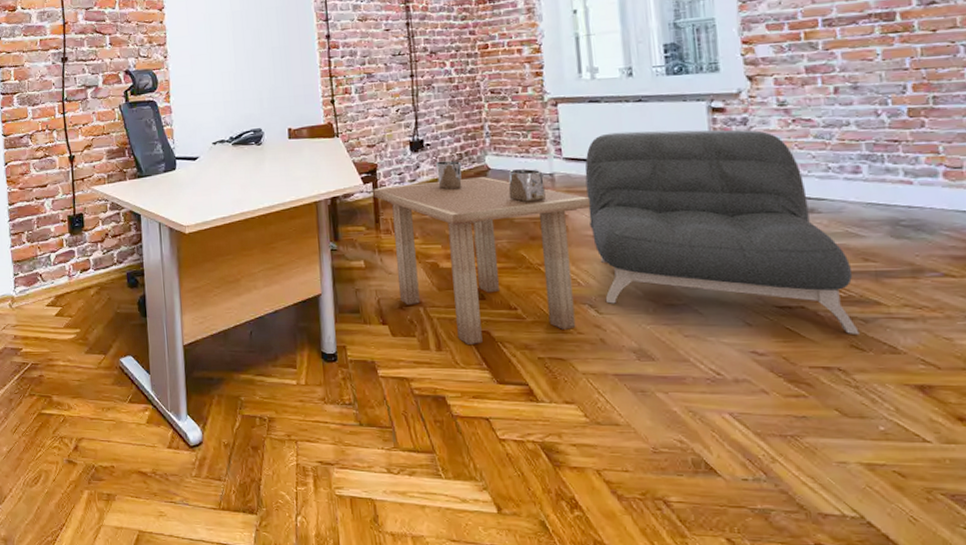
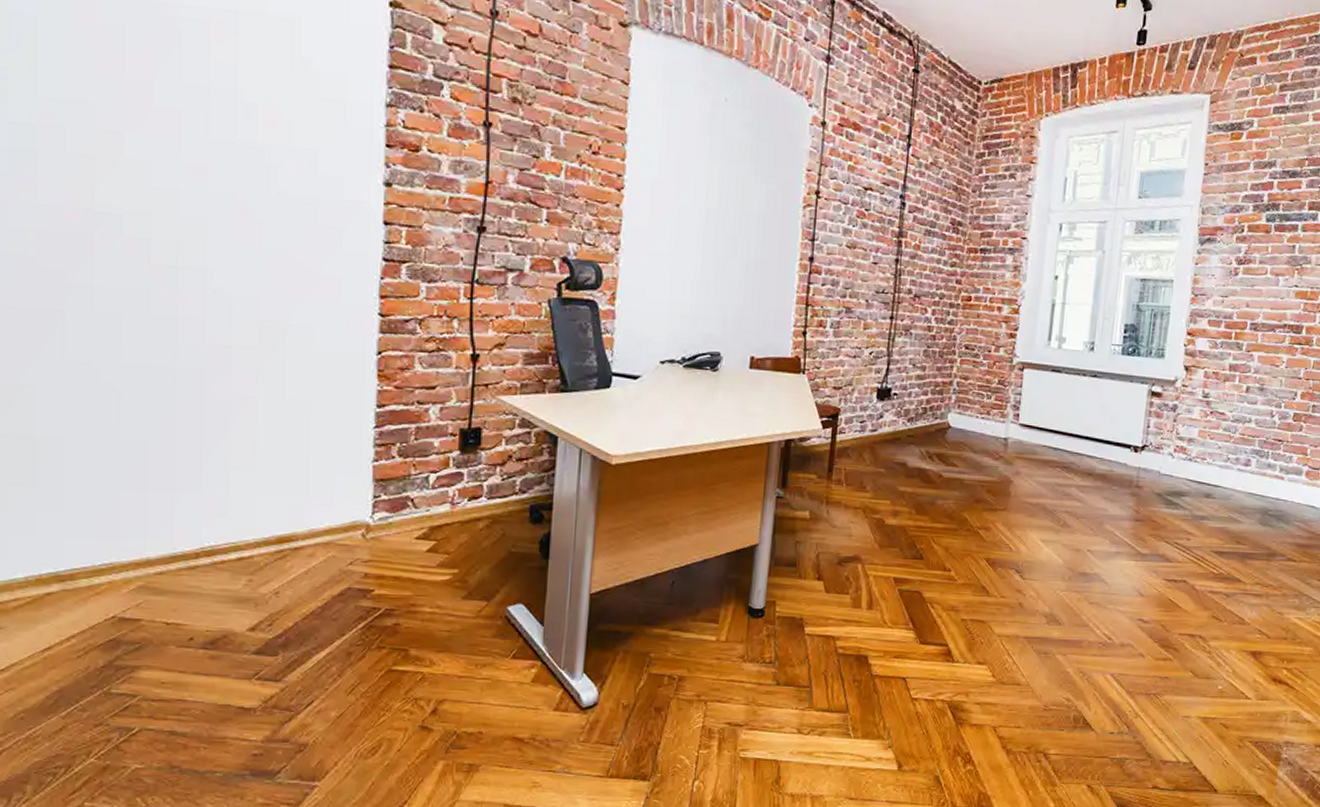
side table: present [373,160,591,344] -> none [831,413,1036,604]
armchair: present [585,129,860,335] -> none [1030,404,1227,608]

